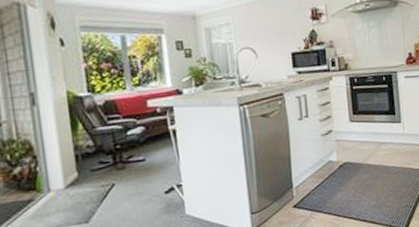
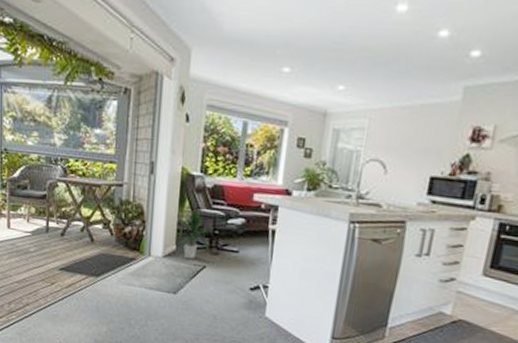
indoor plant: none [74,128,115,183] -> present [174,209,210,260]

